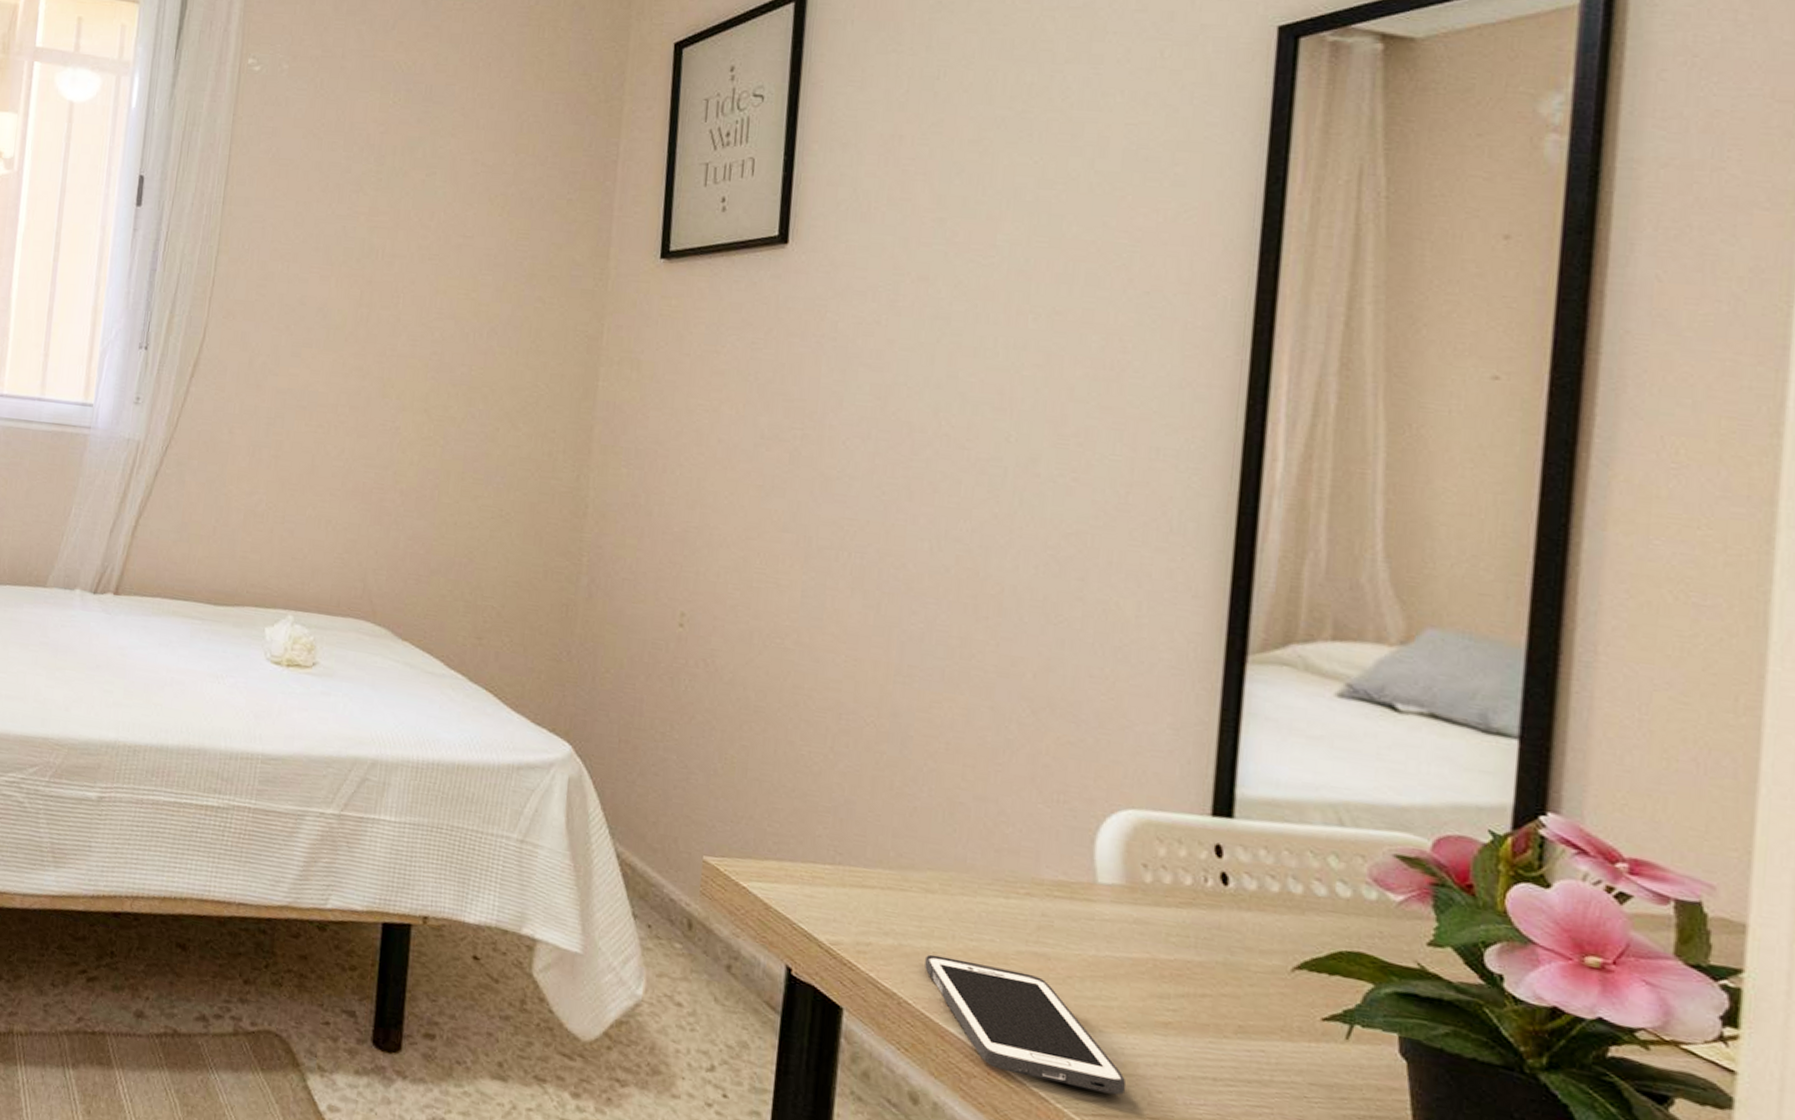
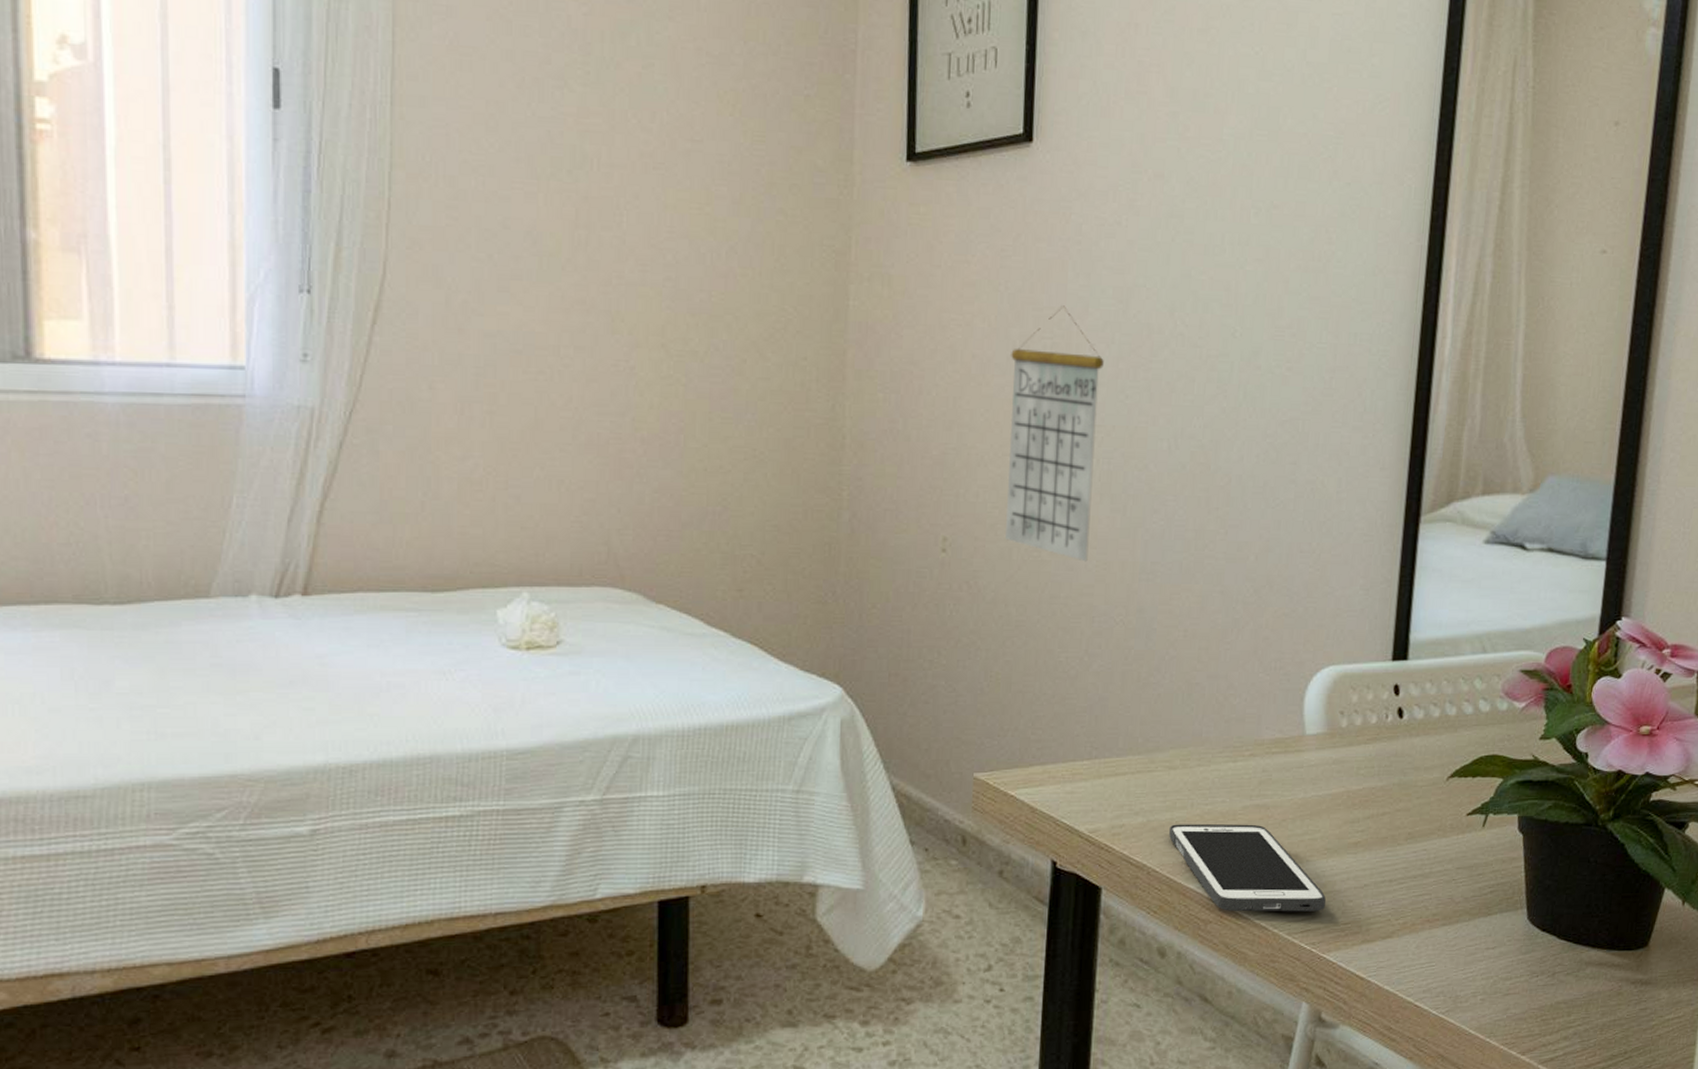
calendar: none [746,398,859,656] -> present [1005,305,1104,562]

